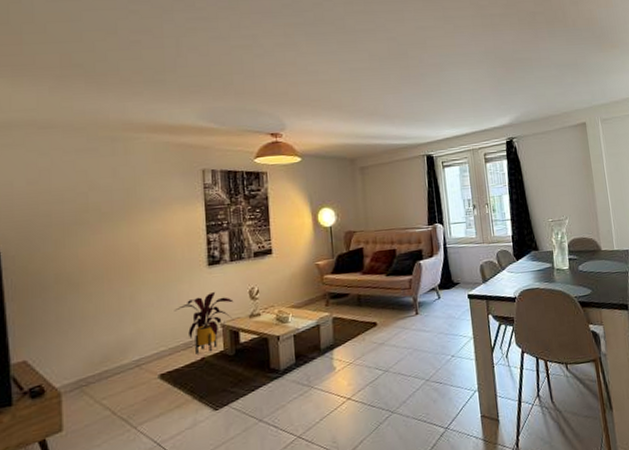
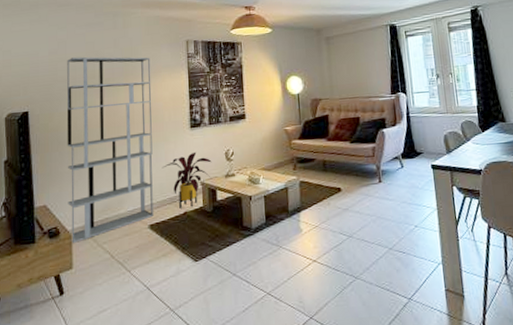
shelving unit: none [51,187,165,402] -> present [66,57,154,243]

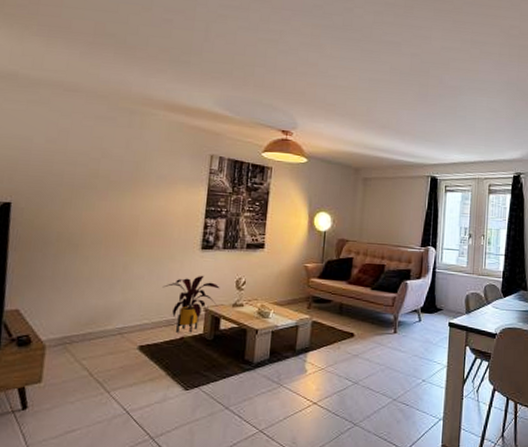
shelving unit: present [66,57,154,243] -> none [43,151,167,355]

